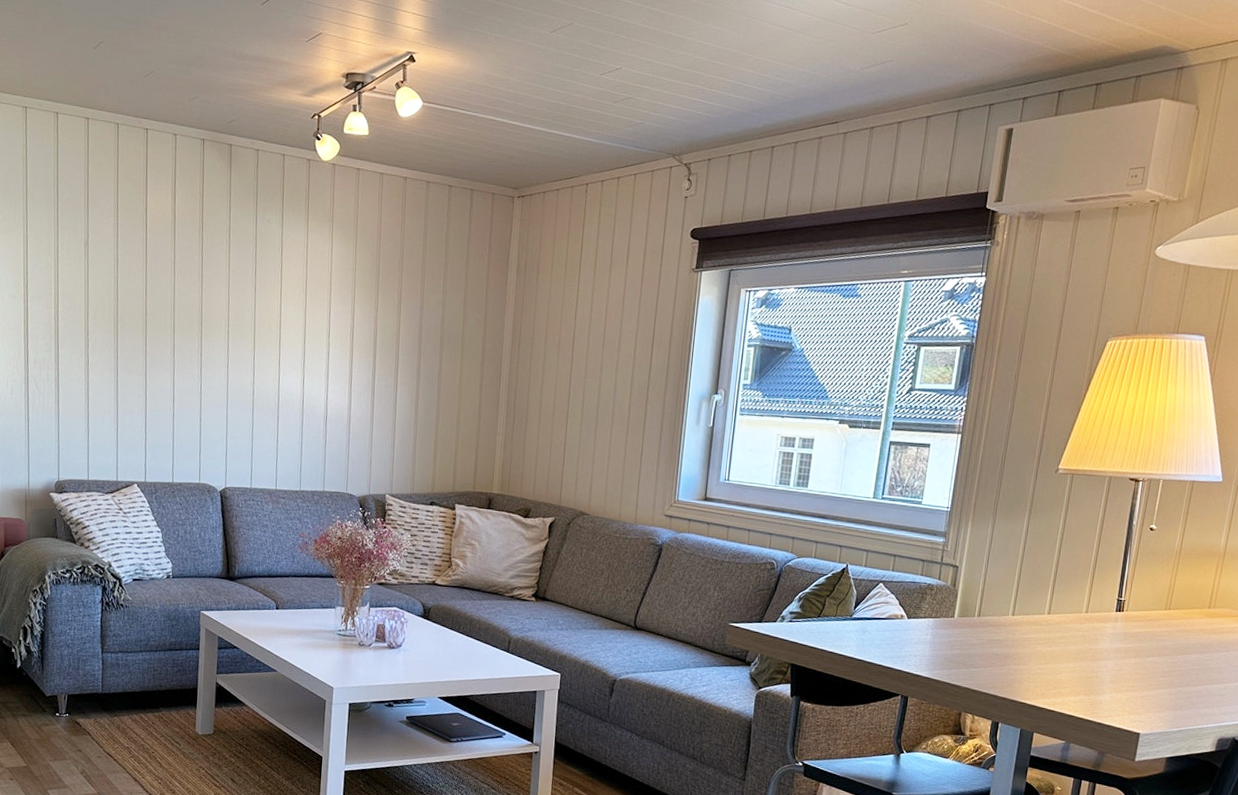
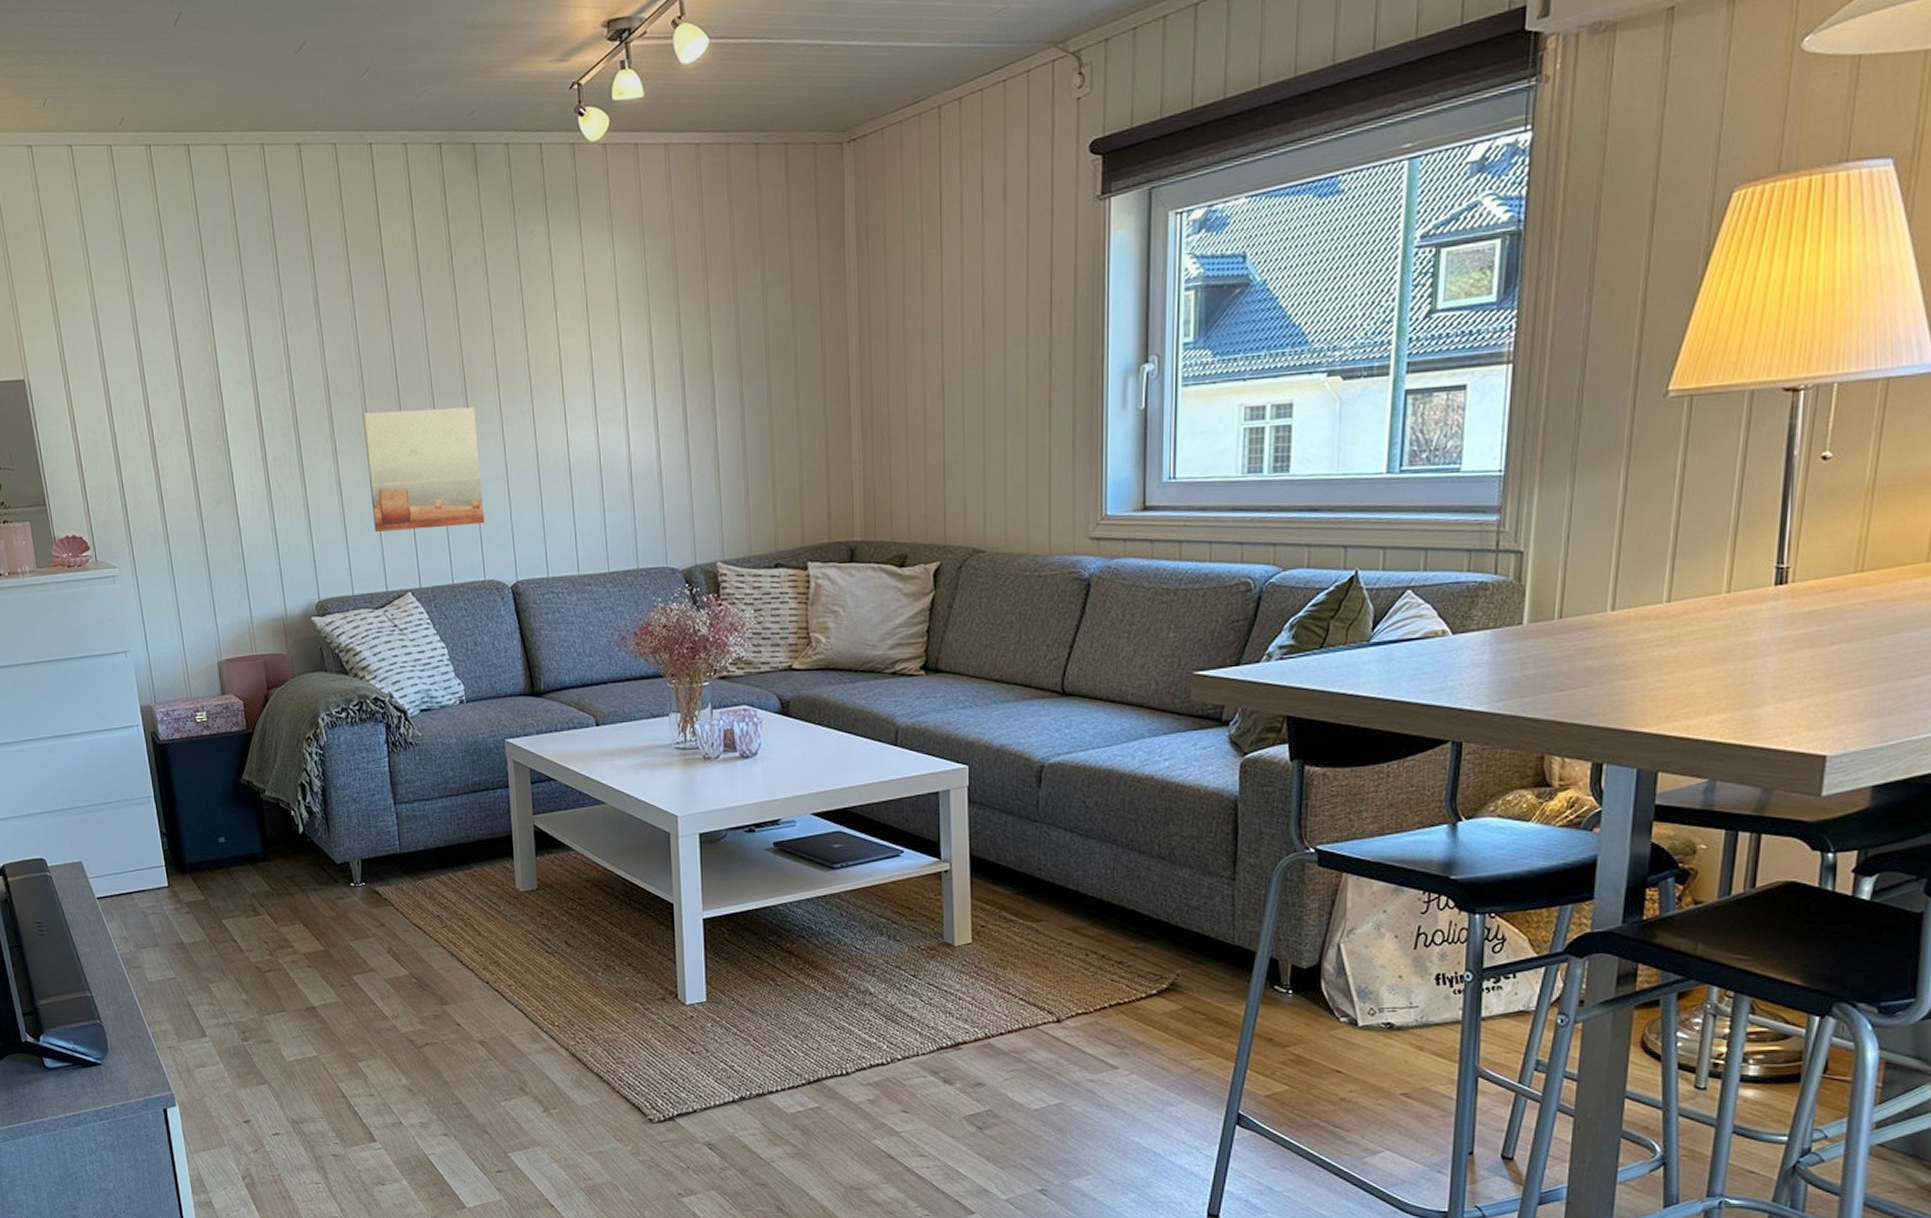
wall art: none [112,336,208,439] -> present [362,407,485,532]

